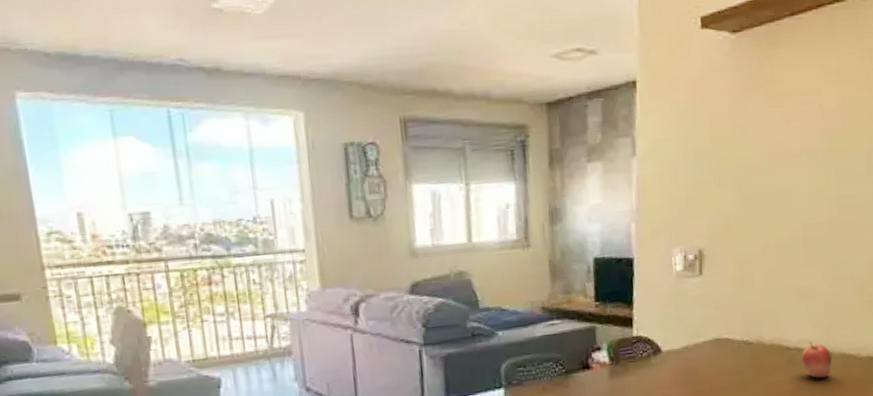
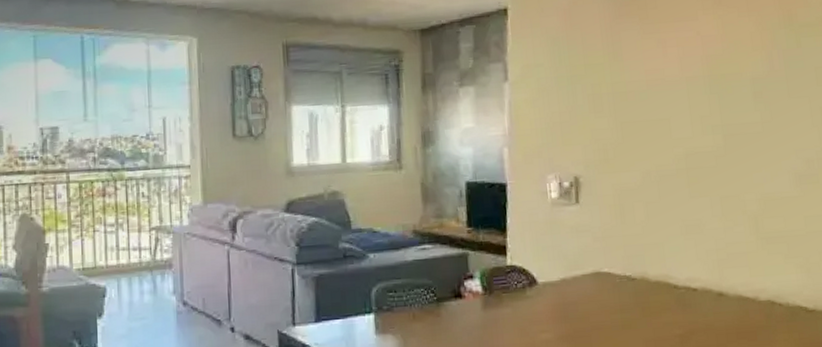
fruit: present [801,341,832,379] -> none [691,280,727,323]

